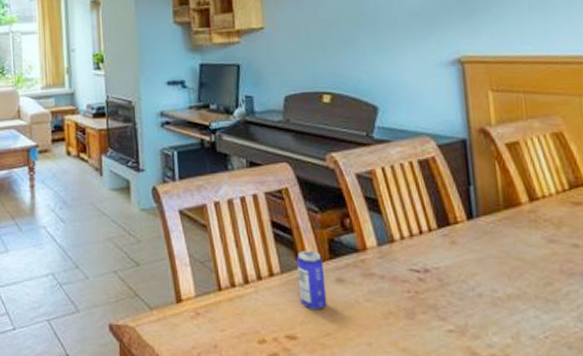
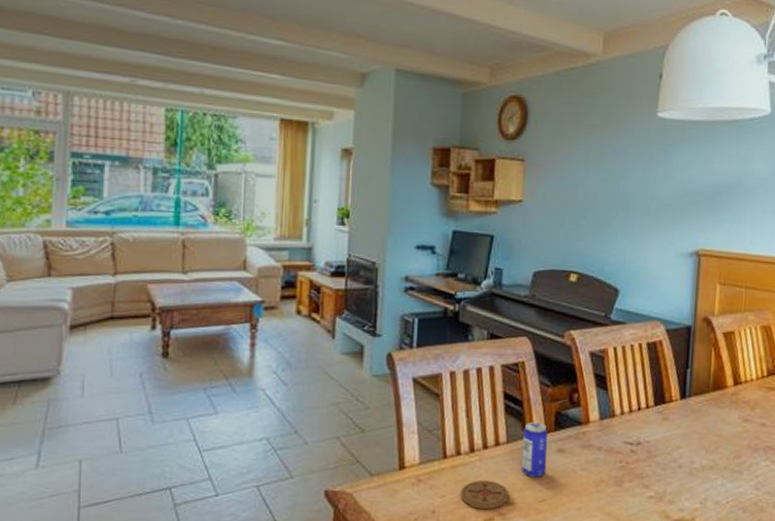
coaster: none [240,312,292,345] -> present [460,480,510,510]

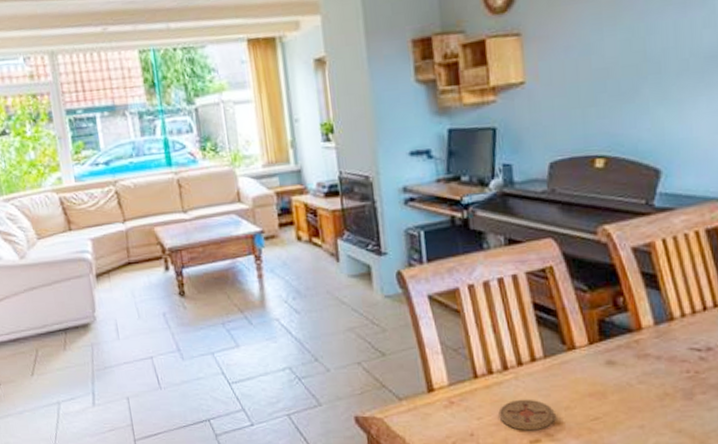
beer can: present [521,421,548,478] -> none [562,332,596,394]

